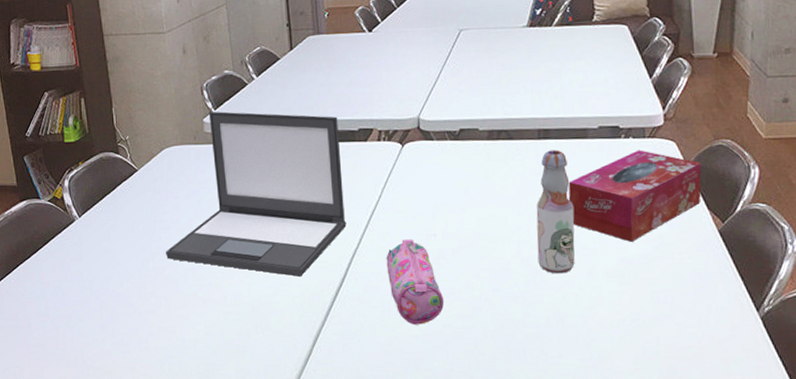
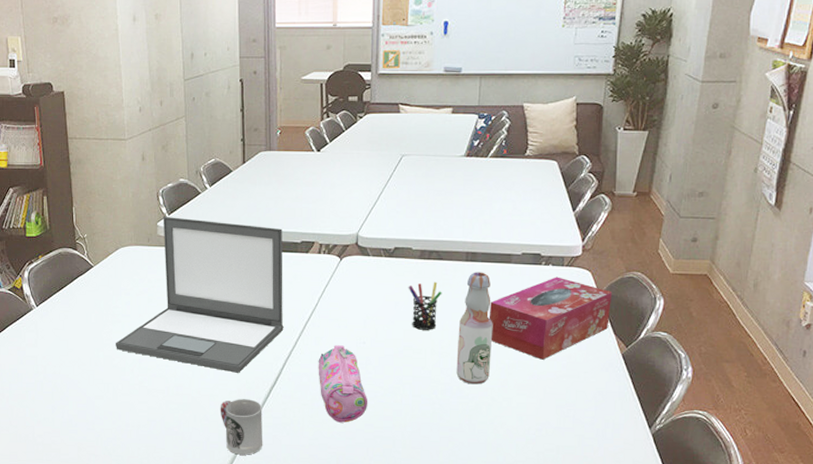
cup: none [283,304,332,367] -> present [220,399,263,455]
pen holder: none [477,163,515,217] -> present [408,281,442,330]

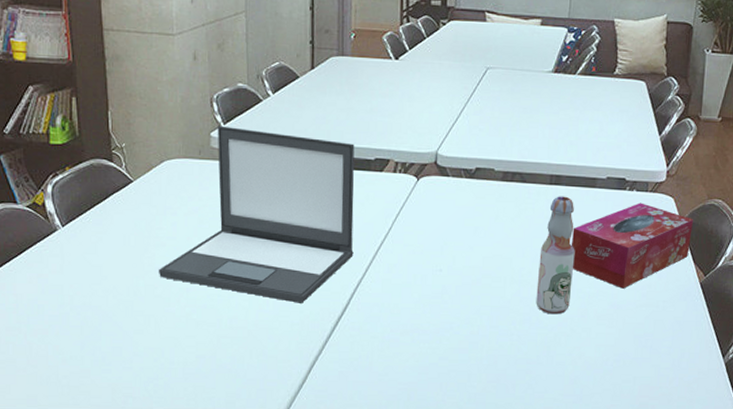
cup: present [220,399,263,455] -> none [279,332,328,393]
pencil case: present [318,345,368,423] -> none [390,273,443,356]
pen holder: present [408,281,442,330] -> none [489,205,524,257]

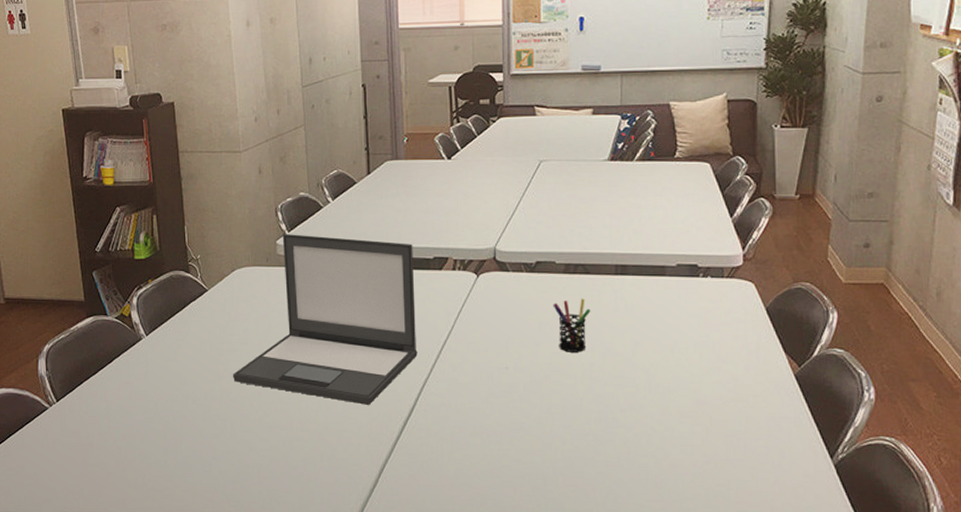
pen holder: none [489,205,524,257] -> present [553,298,591,352]
bottle: present [536,196,575,315] -> none [610,286,649,412]
tissue box: present [571,202,693,289] -> none [643,290,779,383]

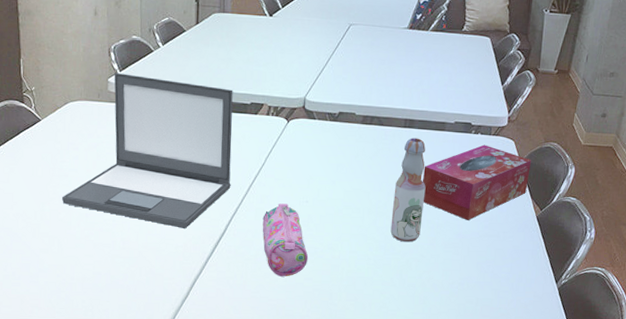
pencil case: none [456,371,514,459] -> present [262,203,309,277]
pen holder: present [553,298,591,352] -> none [350,146,381,191]
bottle: none [610,286,649,412] -> present [390,138,426,242]
tissue box: none [643,290,779,383] -> present [422,144,531,220]

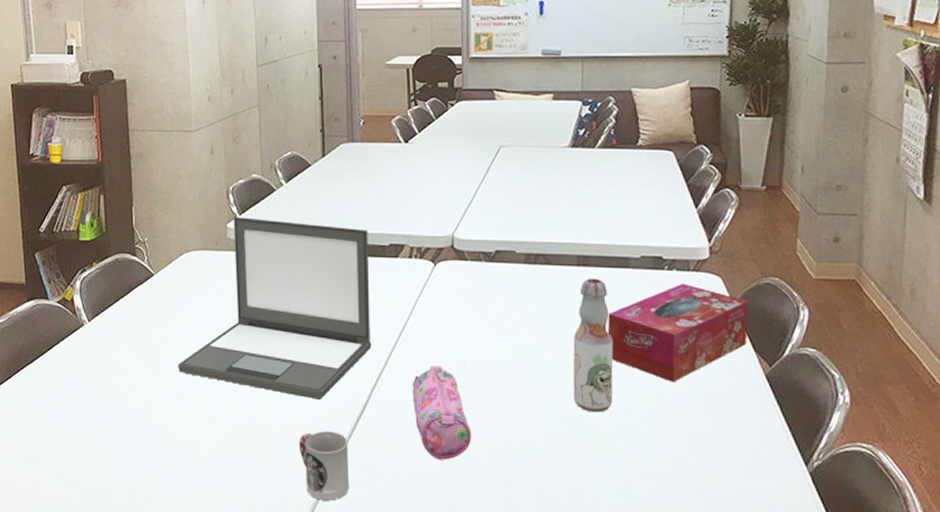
cup: none [165,253,208,307] -> present [298,431,349,501]

